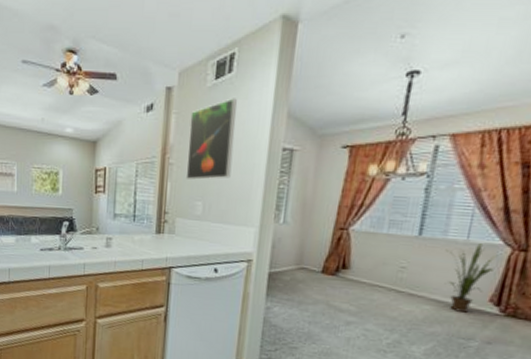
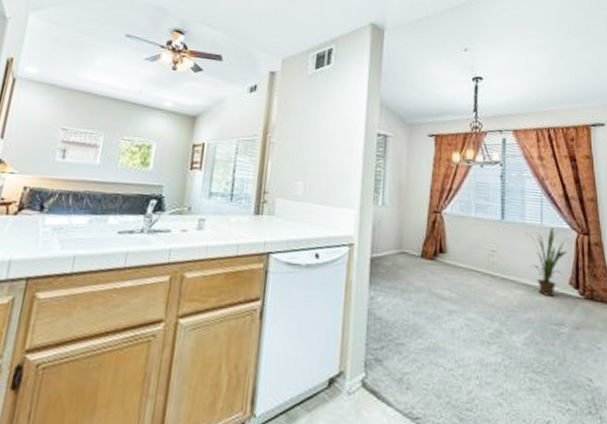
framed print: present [185,98,237,180] -> none [286,86,335,160]

